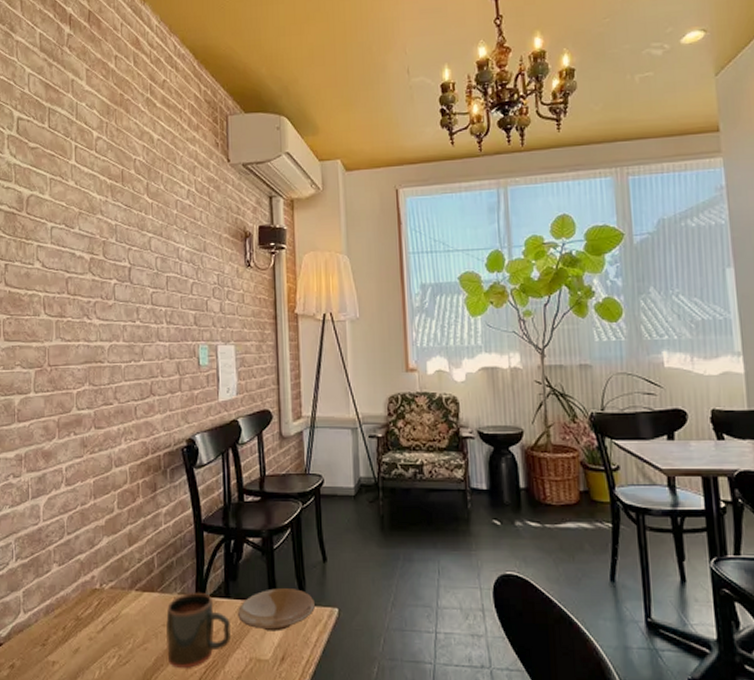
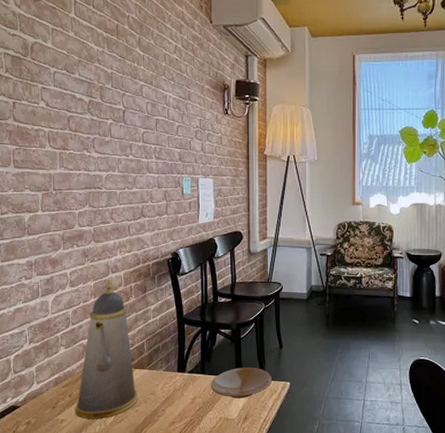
coffee pot: none [68,474,147,661] -> present [74,279,138,419]
mug: present [166,593,231,668] -> none [154,370,205,425]

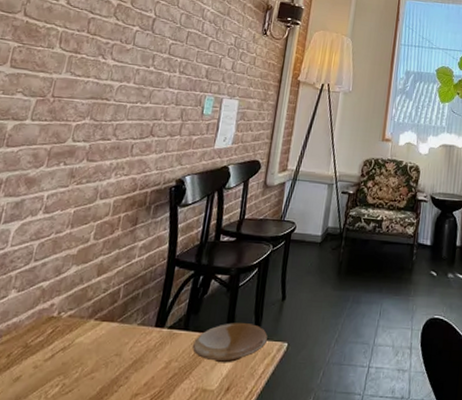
coffee pot: present [74,279,138,419] -> none [8,206,109,389]

